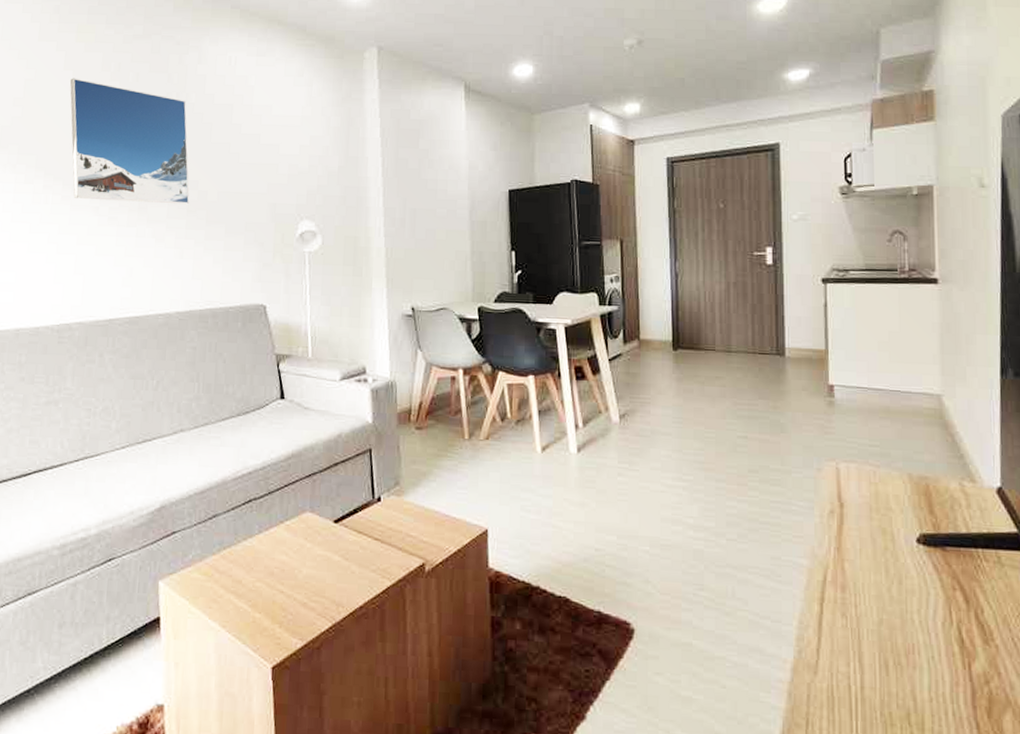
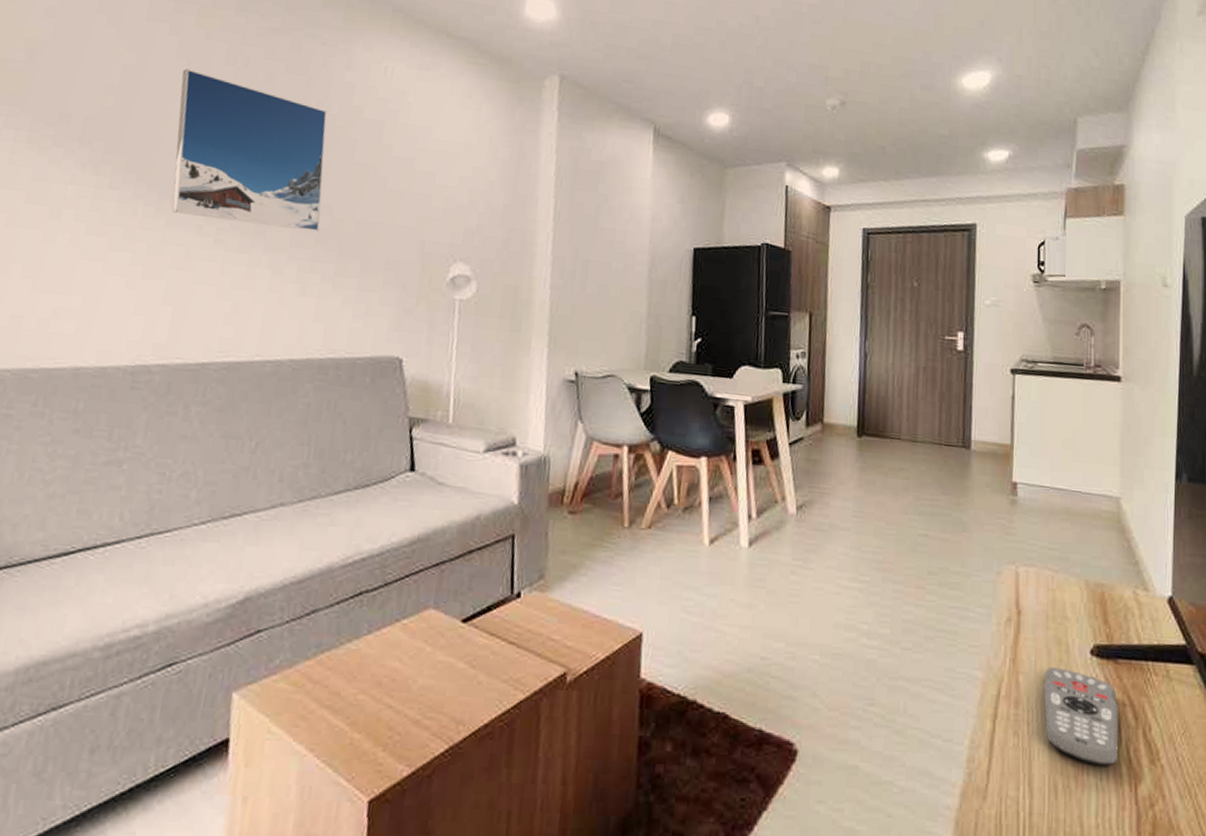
remote control: none [870,555,949,646] -> present [1043,667,1118,767]

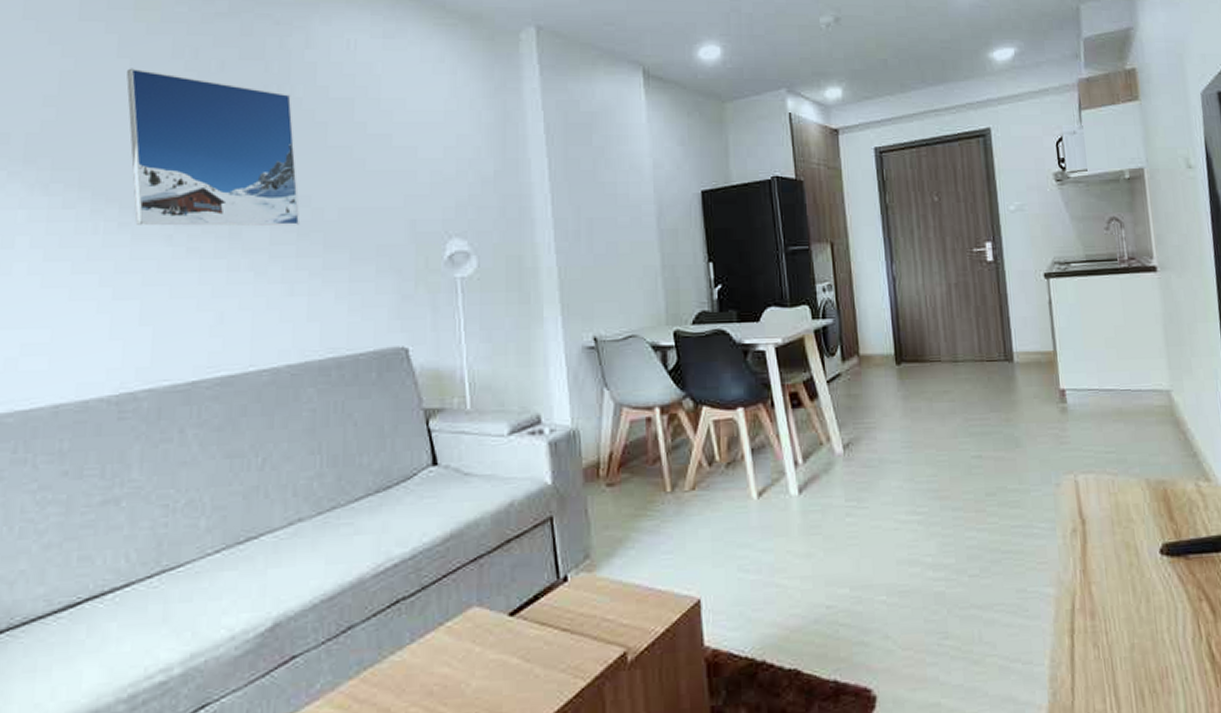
remote control: present [1043,667,1118,767] -> none [1117,572,1201,666]

